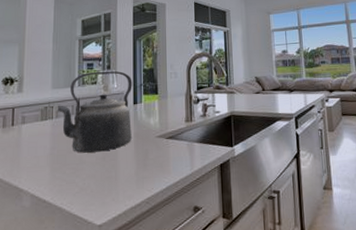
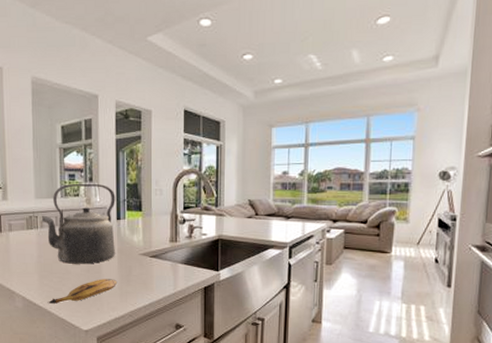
banana: none [58,165,134,199] -> present [47,279,118,304]

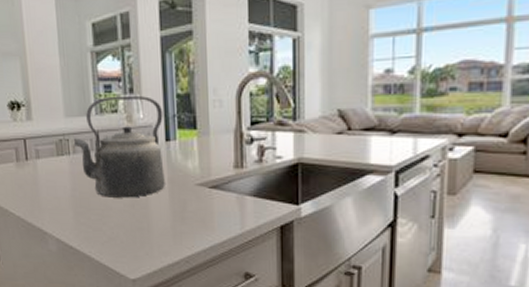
banana: present [47,279,118,304] -> none [85,216,170,247]

